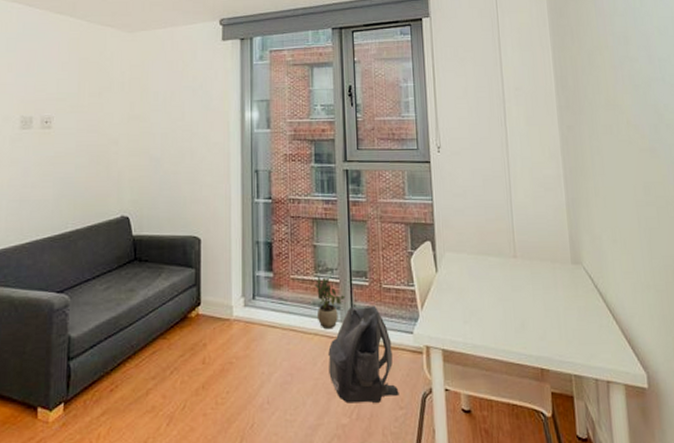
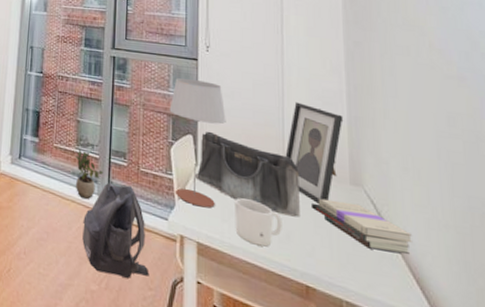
table lamp: none [406,183,461,313] -> present [169,78,226,208]
saddlebag: none [436,234,532,305] -> present [195,131,300,217]
mug: none [474,296,518,340] -> present [235,198,282,247]
picture frame: none [515,192,563,289] -> present [285,102,344,205]
books: none [541,281,623,321] -> present [312,198,412,256]

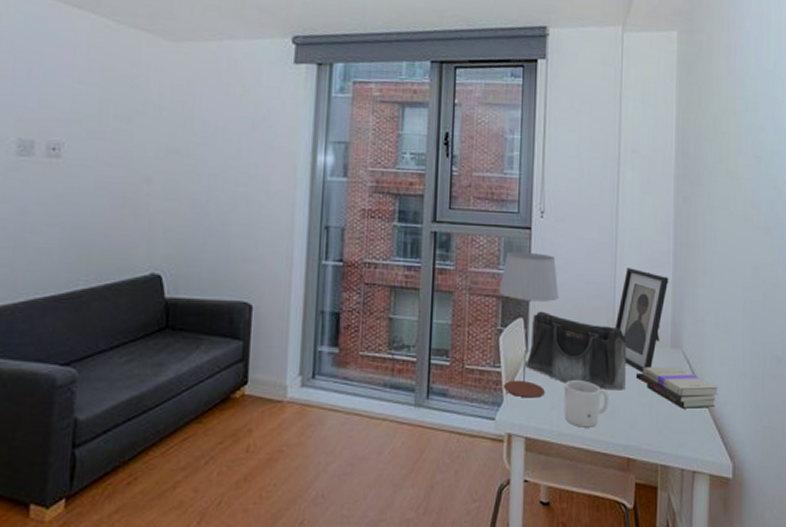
potted plant: present [75,149,104,200] -> none [387,354,422,415]
backpack: present [82,182,149,278] -> none [396,388,474,497]

